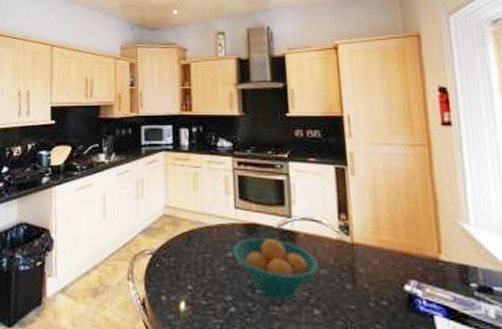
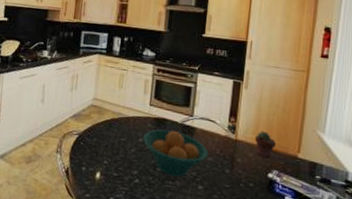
potted succulent: none [376,228,406,264] -> present [254,131,276,158]

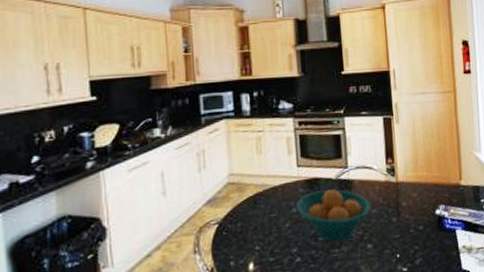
potted succulent: present [254,131,276,158] -> none [415,165,437,194]

